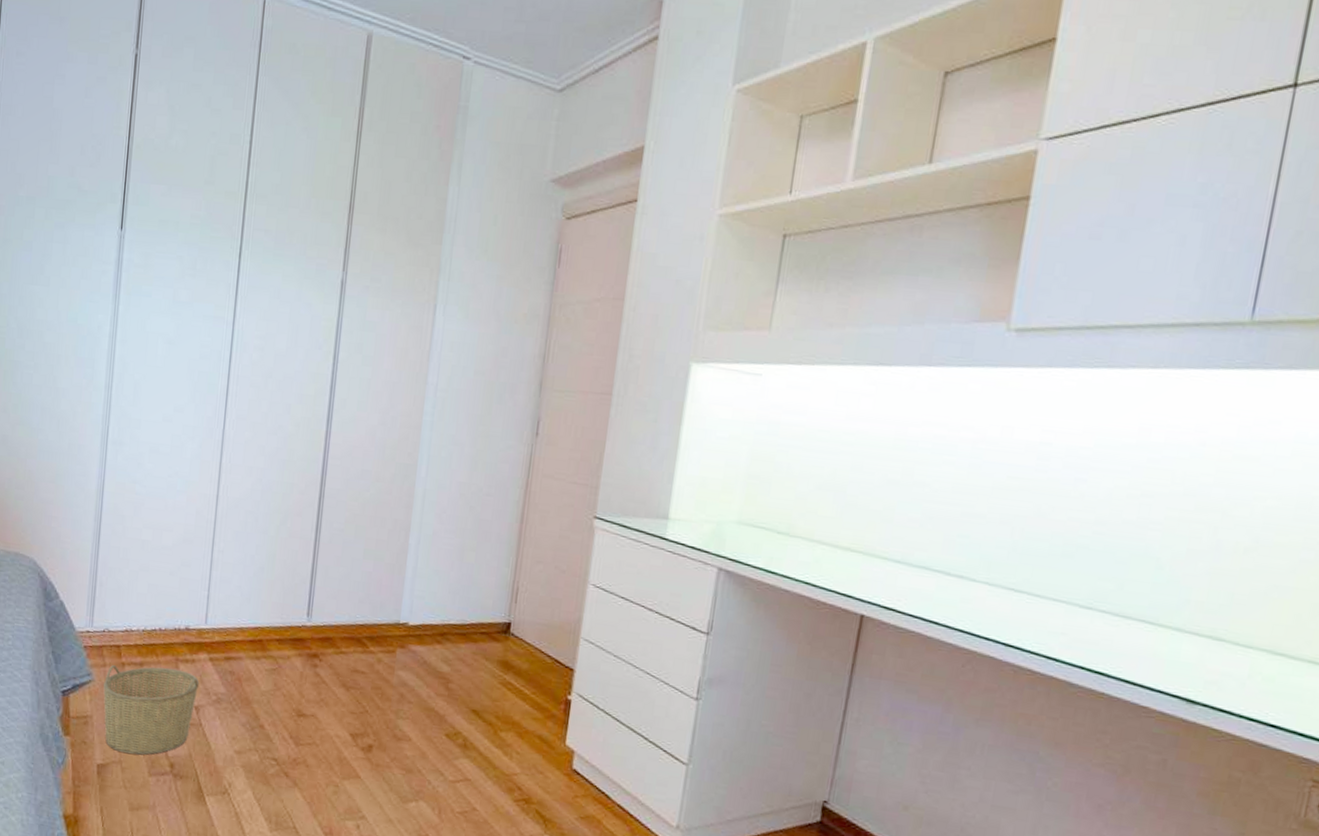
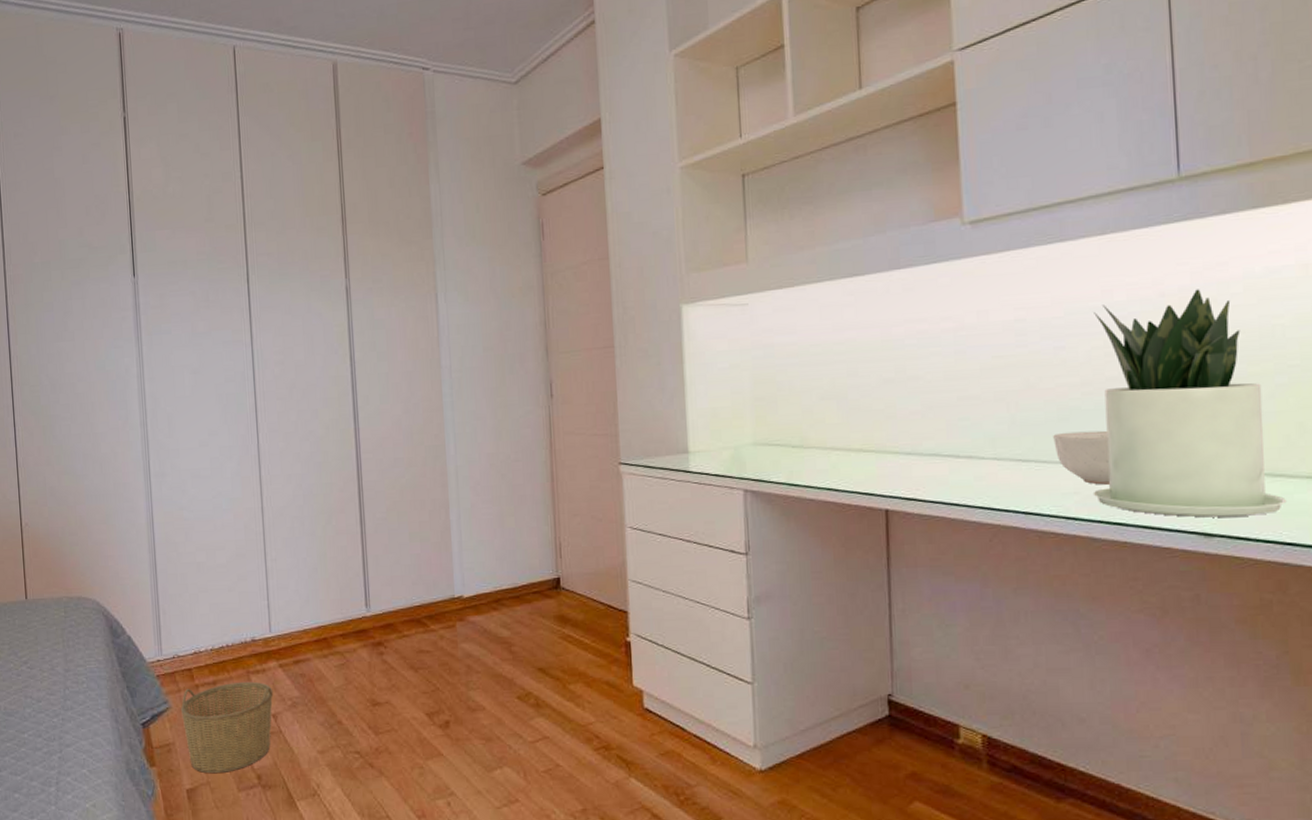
bowl: none [1051,568,1112,631] -> present [1053,430,1111,485]
planter: none [1080,443,1285,692] -> present [1093,289,1288,518]

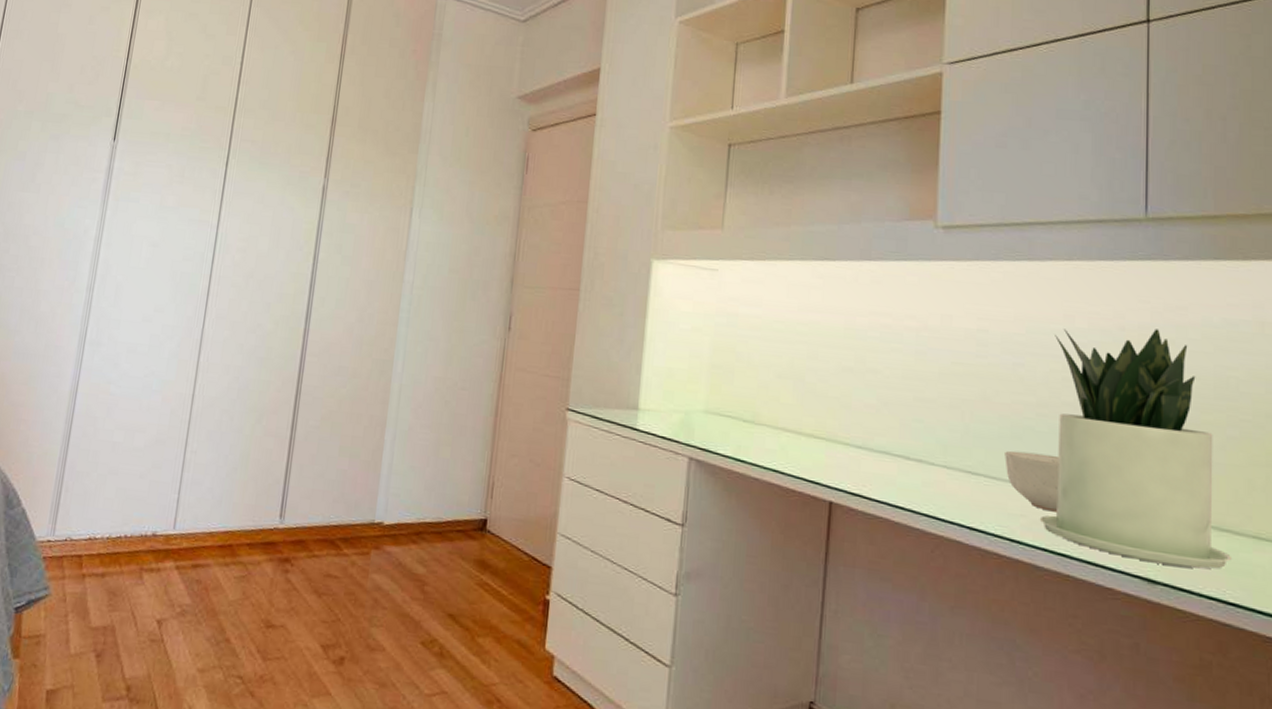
basket: present [180,681,274,774] -> none [57,577,164,678]

